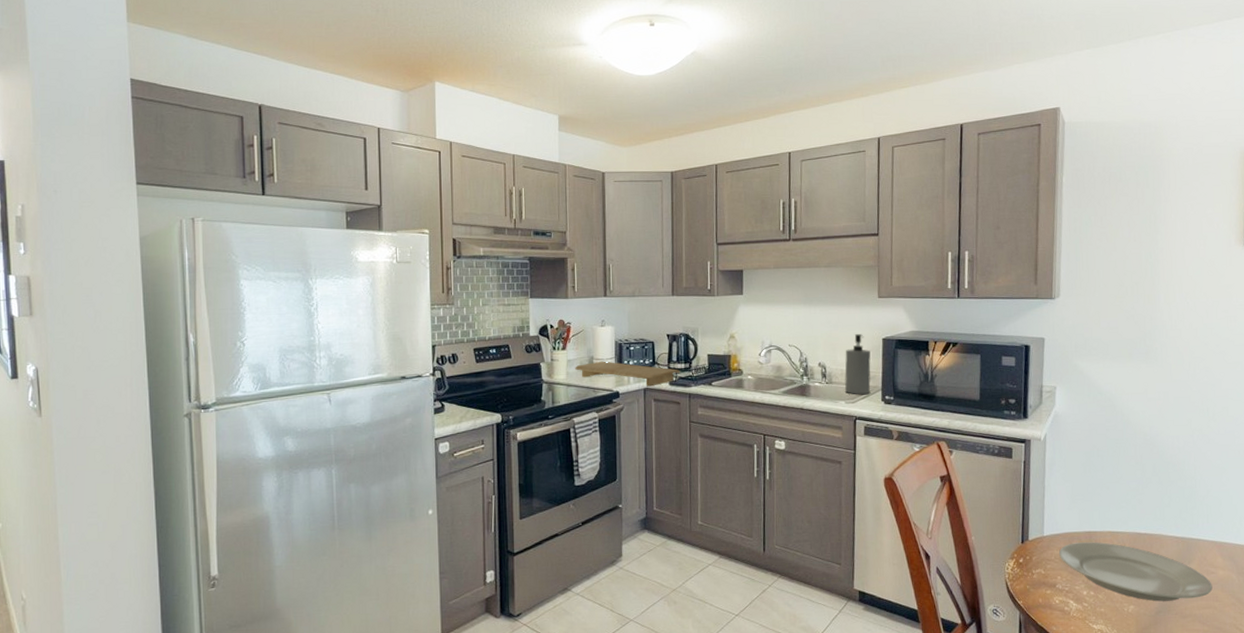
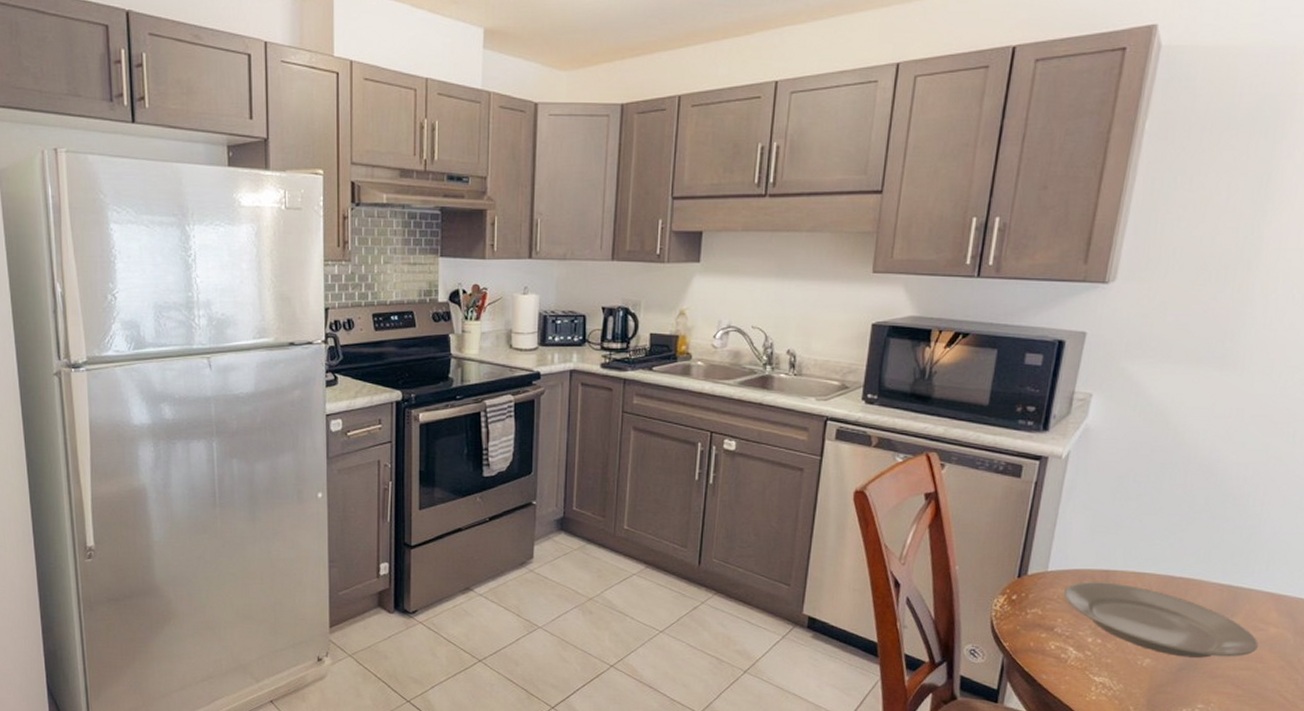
cutting board: present [575,361,680,387] -> none [490,335,615,368]
soap dispenser: present [844,334,871,395] -> none [816,317,855,392]

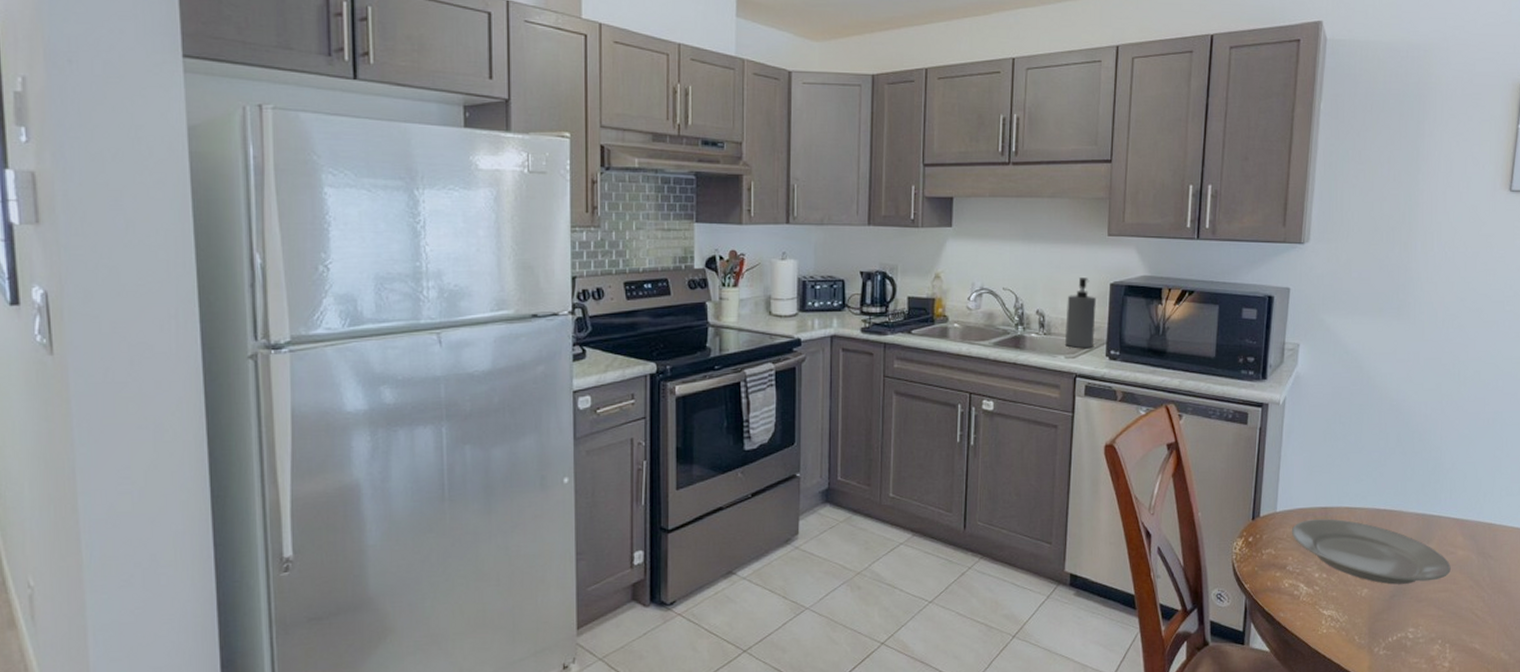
soap dispenser: none [816,317,855,392] -> present [1064,278,1096,349]

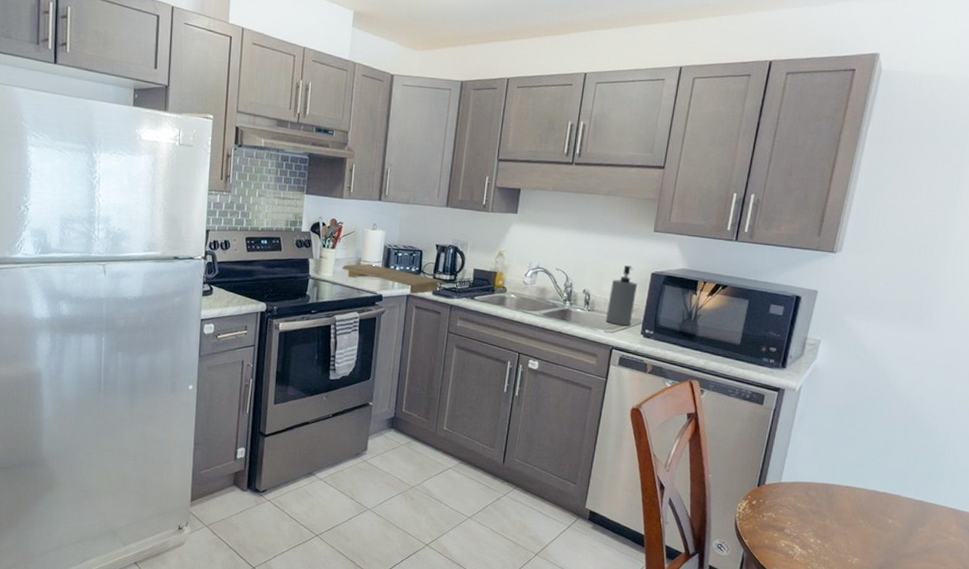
cutting board: none [748,301,875,334] -> present [342,263,445,294]
plate: present [1291,518,1451,585] -> none [792,492,942,560]

